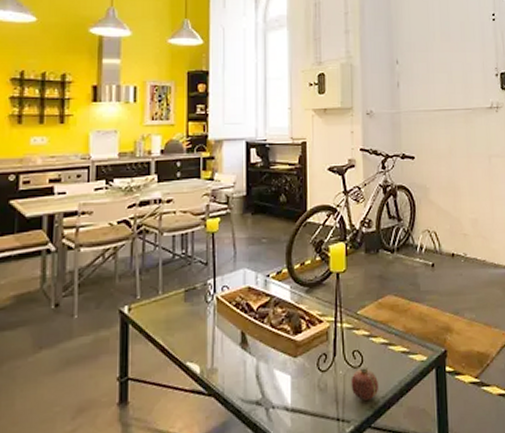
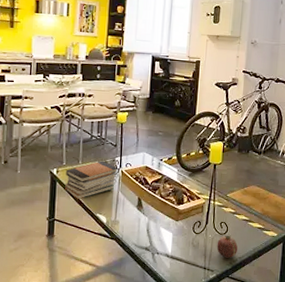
book stack: none [141,287,212,346] -> present [65,161,119,200]

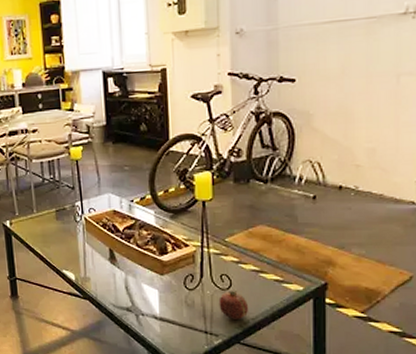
book stack: present [65,161,119,200] -> none [20,207,81,255]

